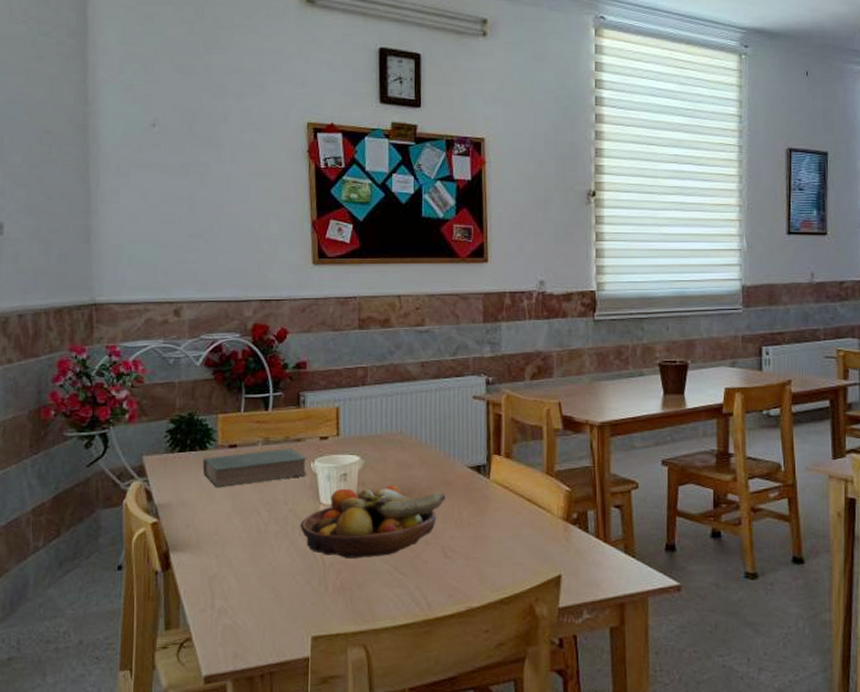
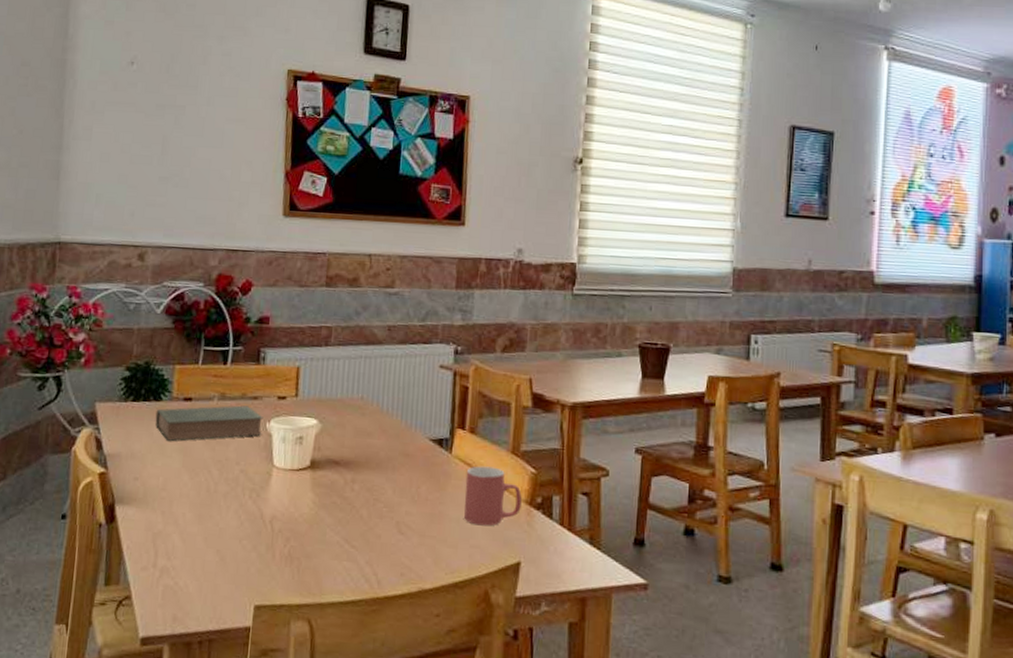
fruit bowl: present [300,484,446,558] -> none [250,451,404,527]
mug: none [504,488,558,544] -> present [464,466,522,526]

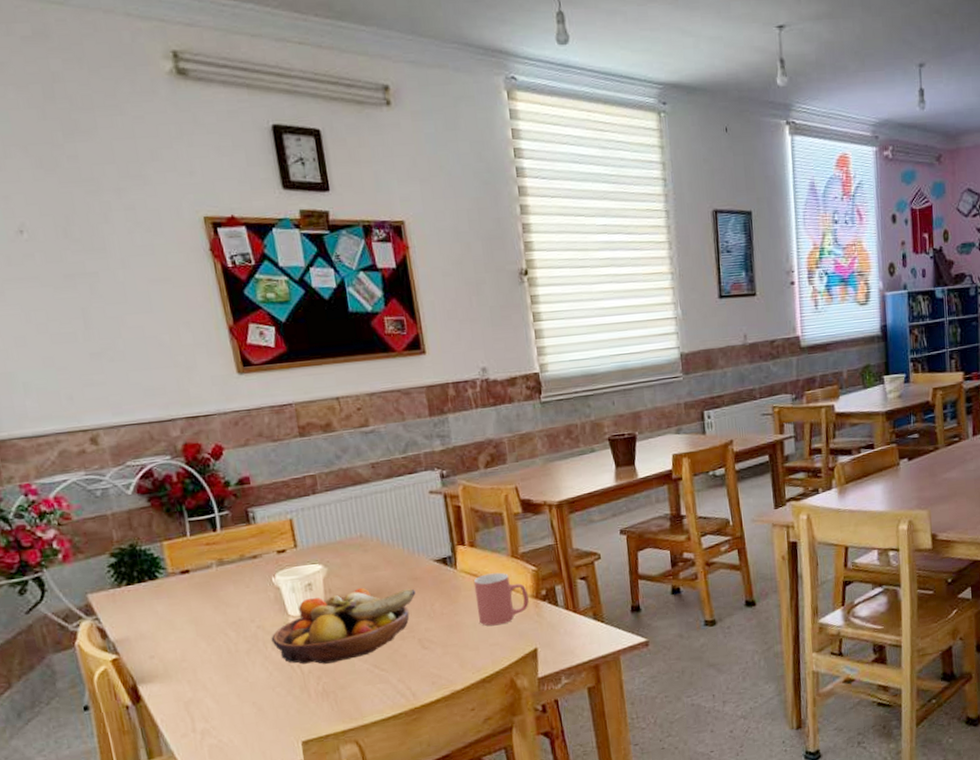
book: present [155,405,264,441] -> none [154,566,270,615]
fruit bowl: none [250,451,404,527] -> present [271,587,416,665]

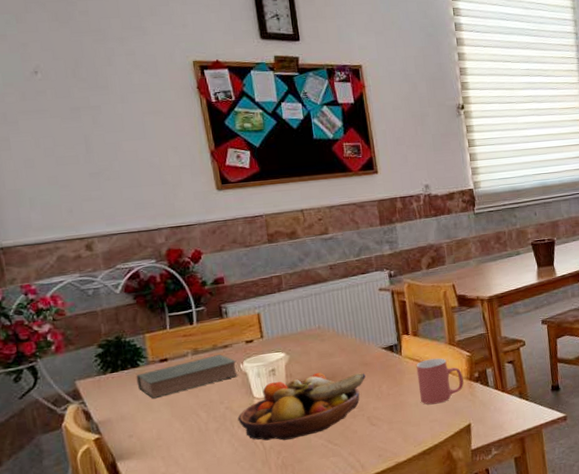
book: none [154,566,270,615] -> present [136,354,238,398]

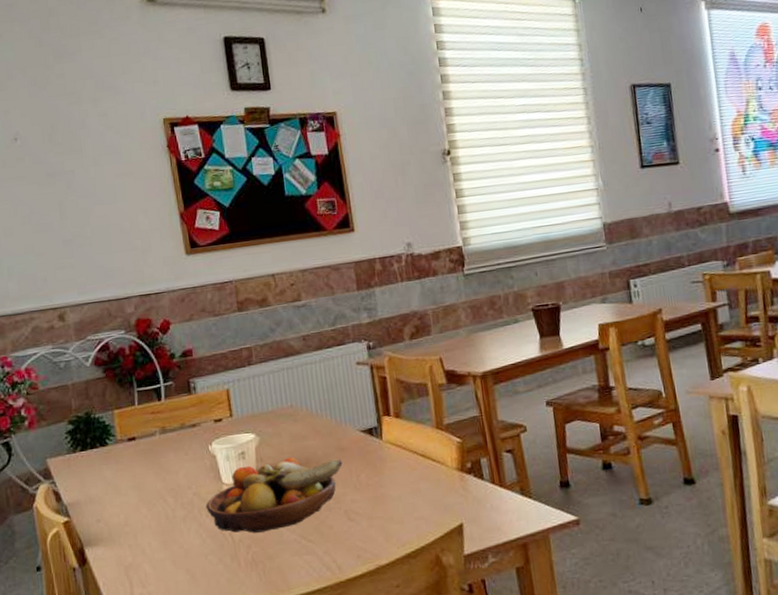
book: present [136,354,238,398] -> none [104,434,207,480]
mug: present [416,358,464,405] -> none [398,444,454,499]

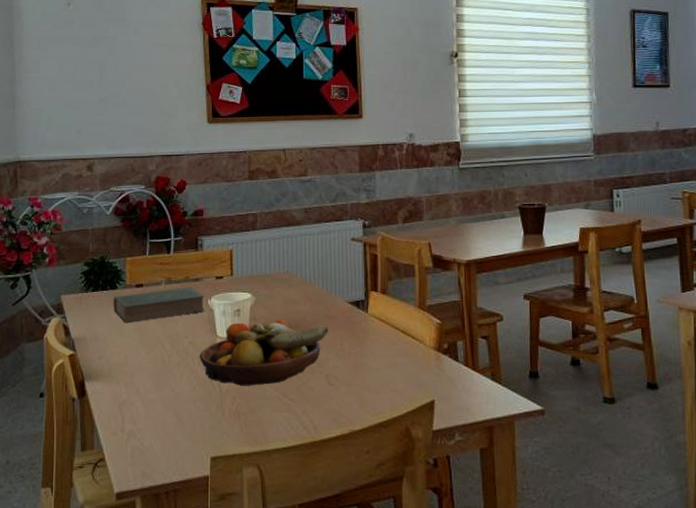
book: none [104,434,207,480] -> present [113,287,205,322]

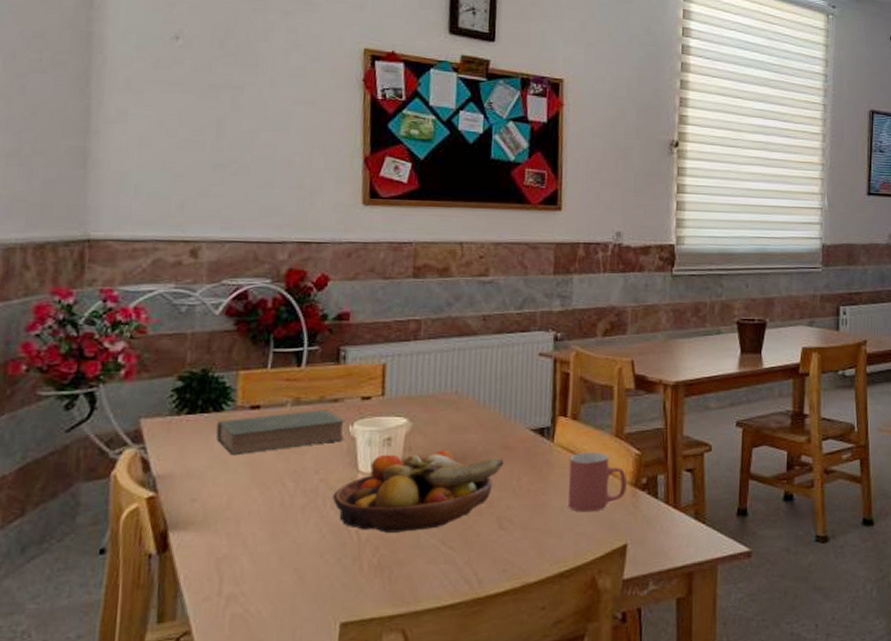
mug: none [381,321,431,372] -> present [568,452,627,512]

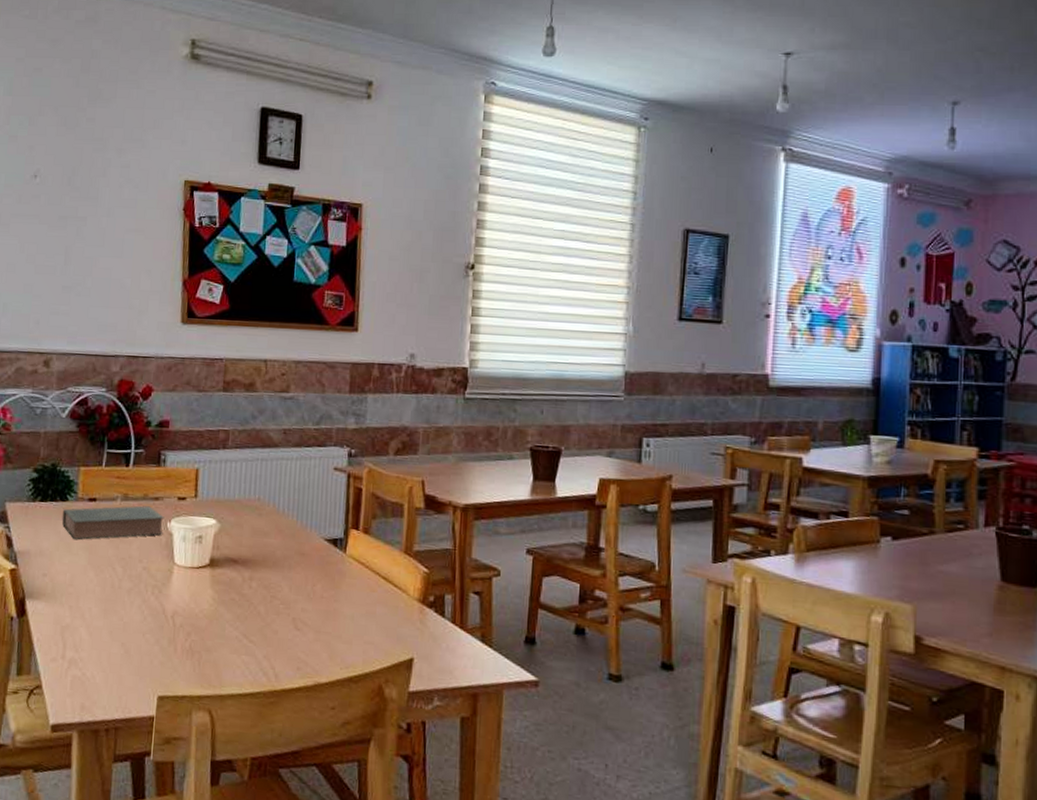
fruit bowl: present [332,449,504,533] -> none [153,550,300,623]
mug: present [568,452,627,512] -> none [358,565,415,624]

